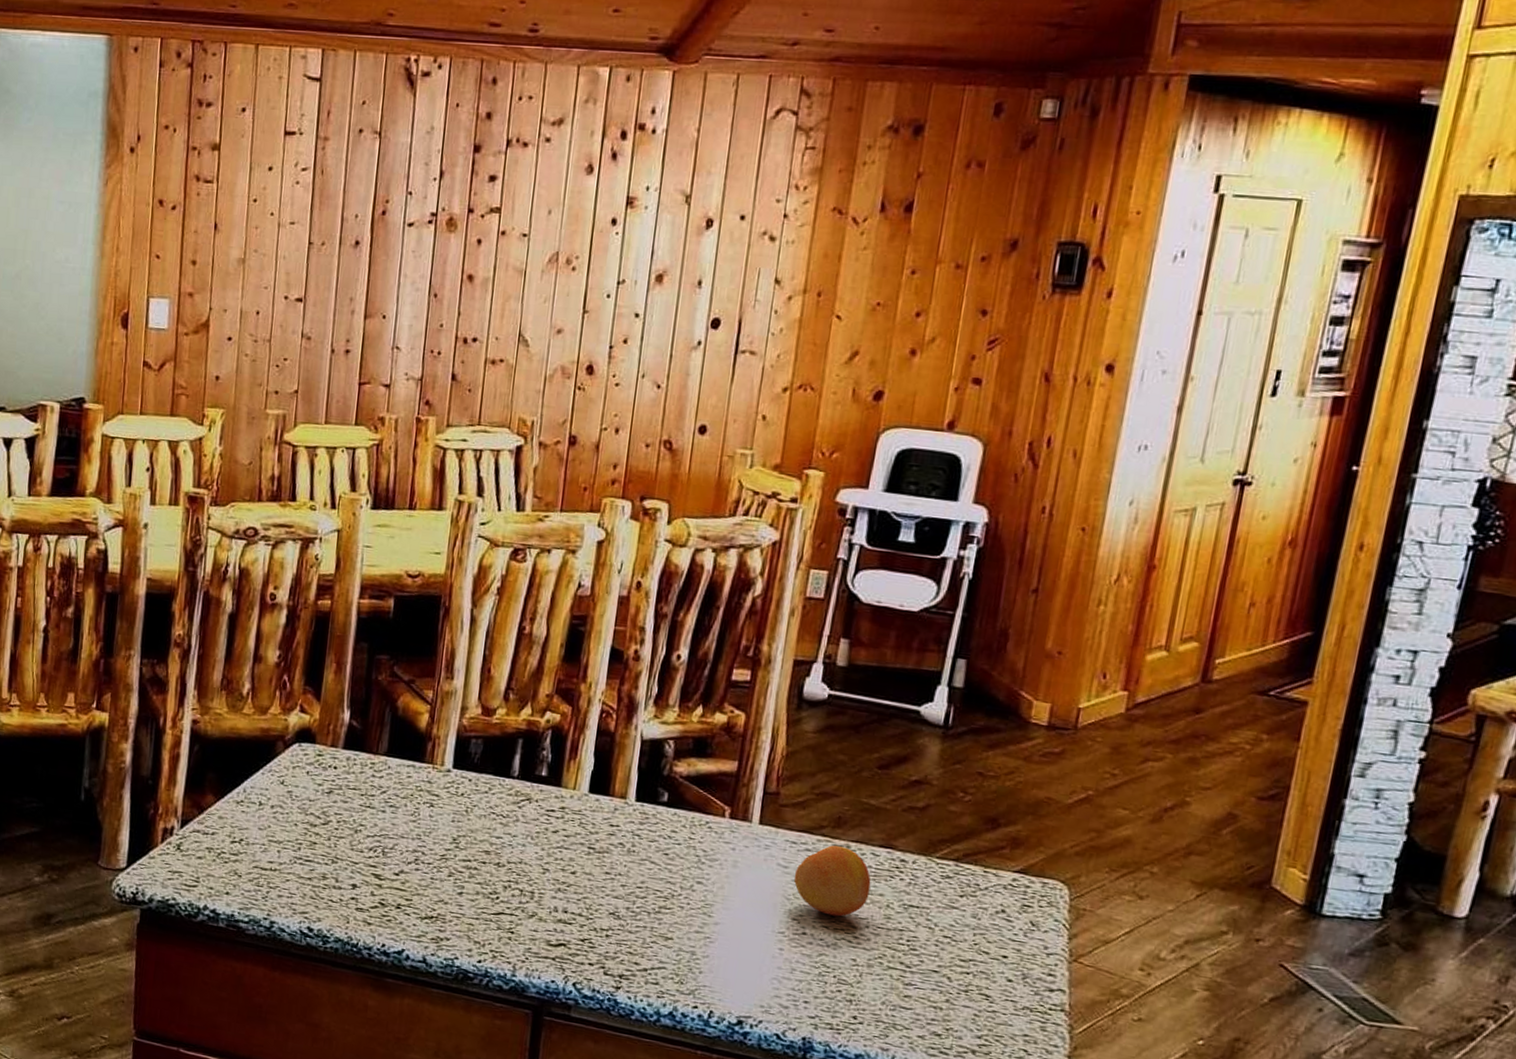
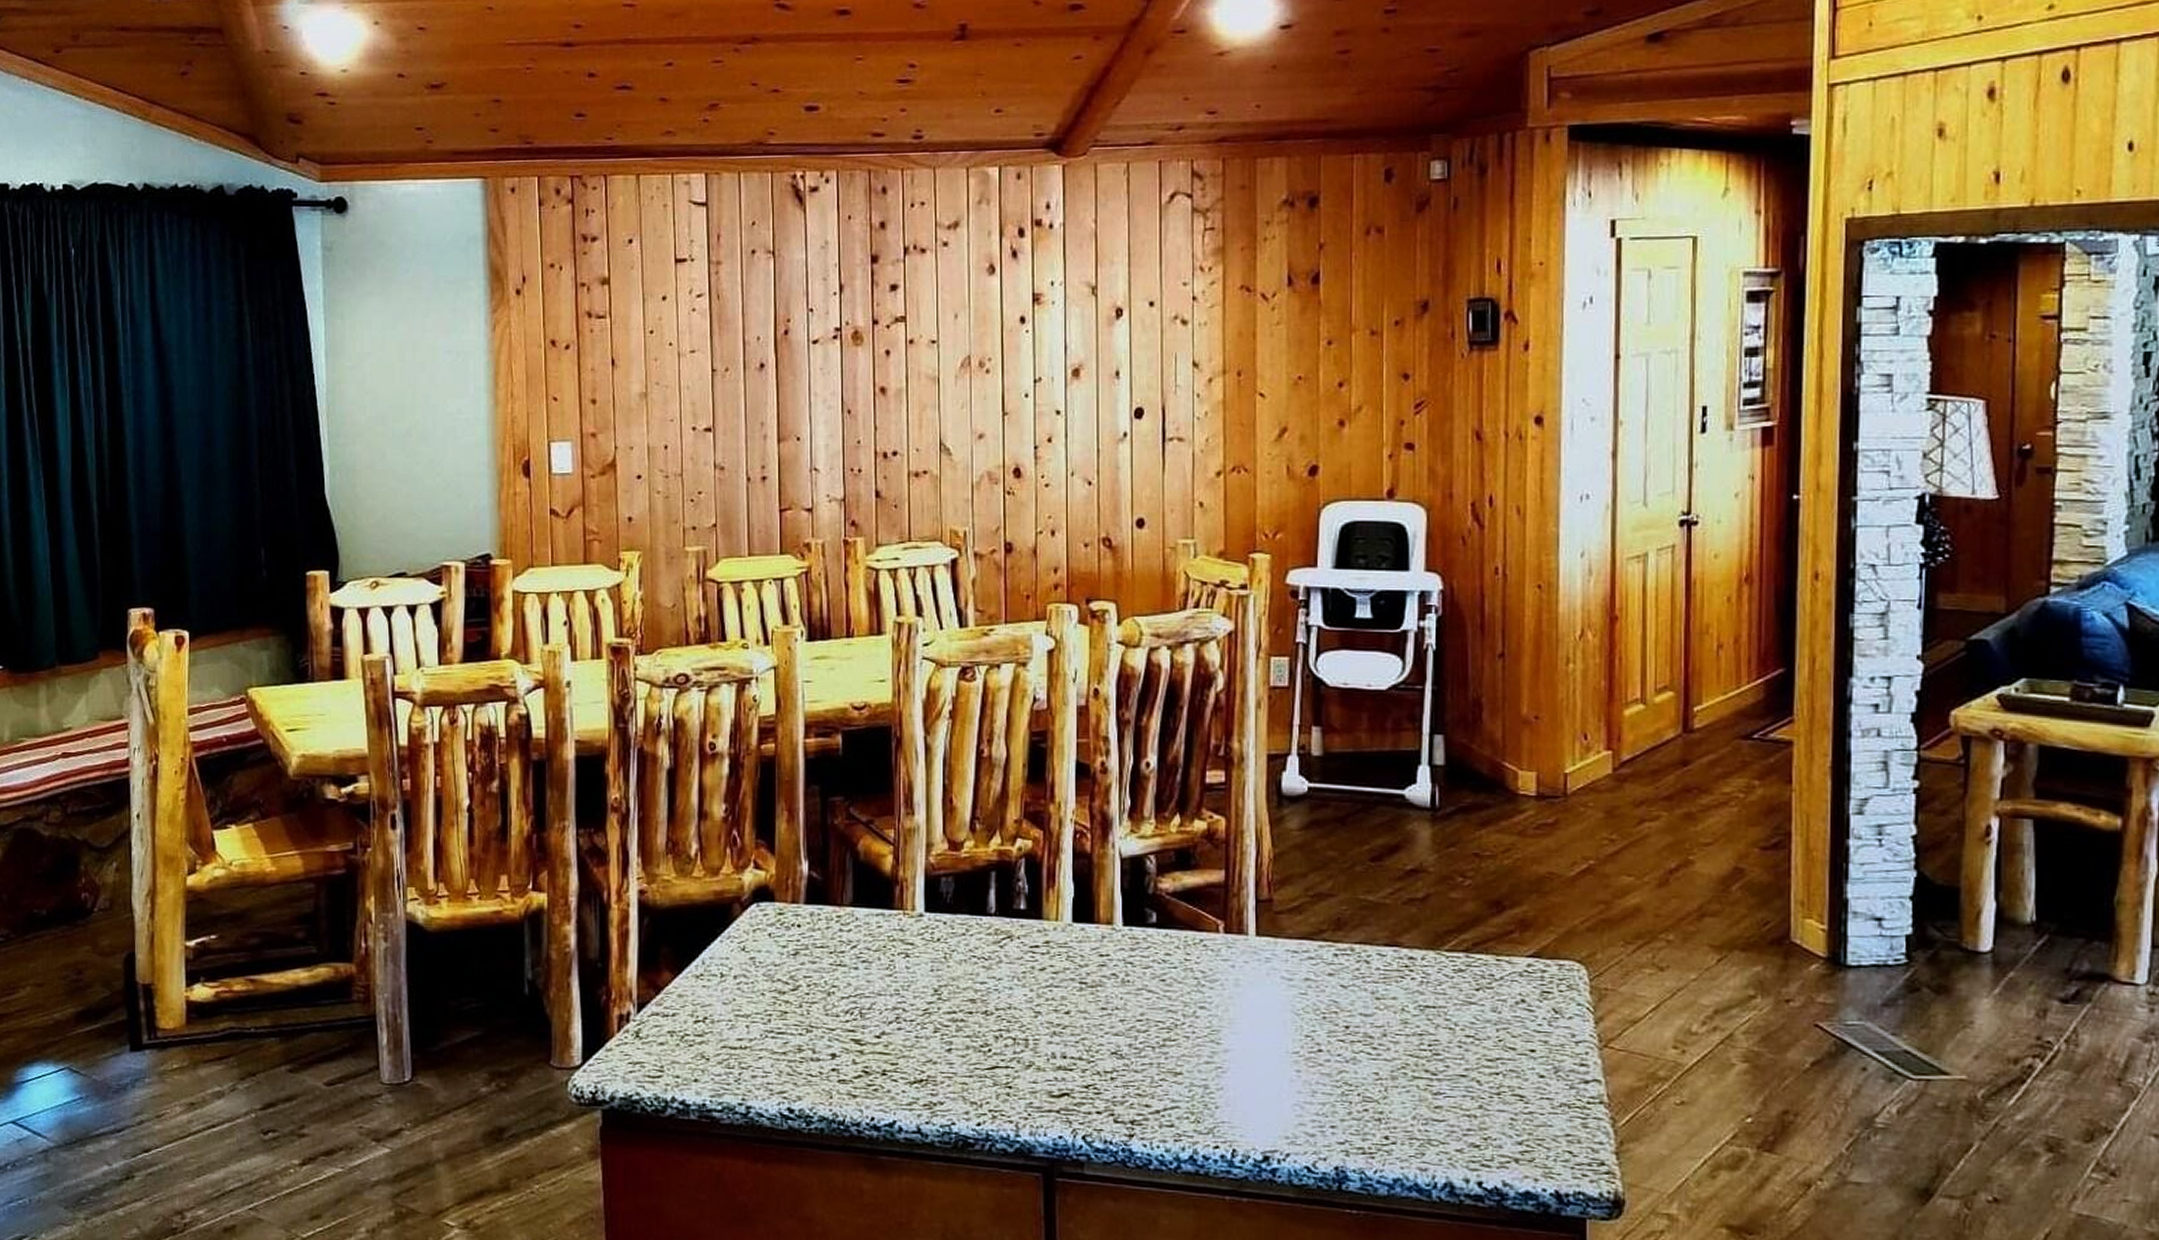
fruit: present [793,845,871,917] -> none [1300,949,1382,1028]

